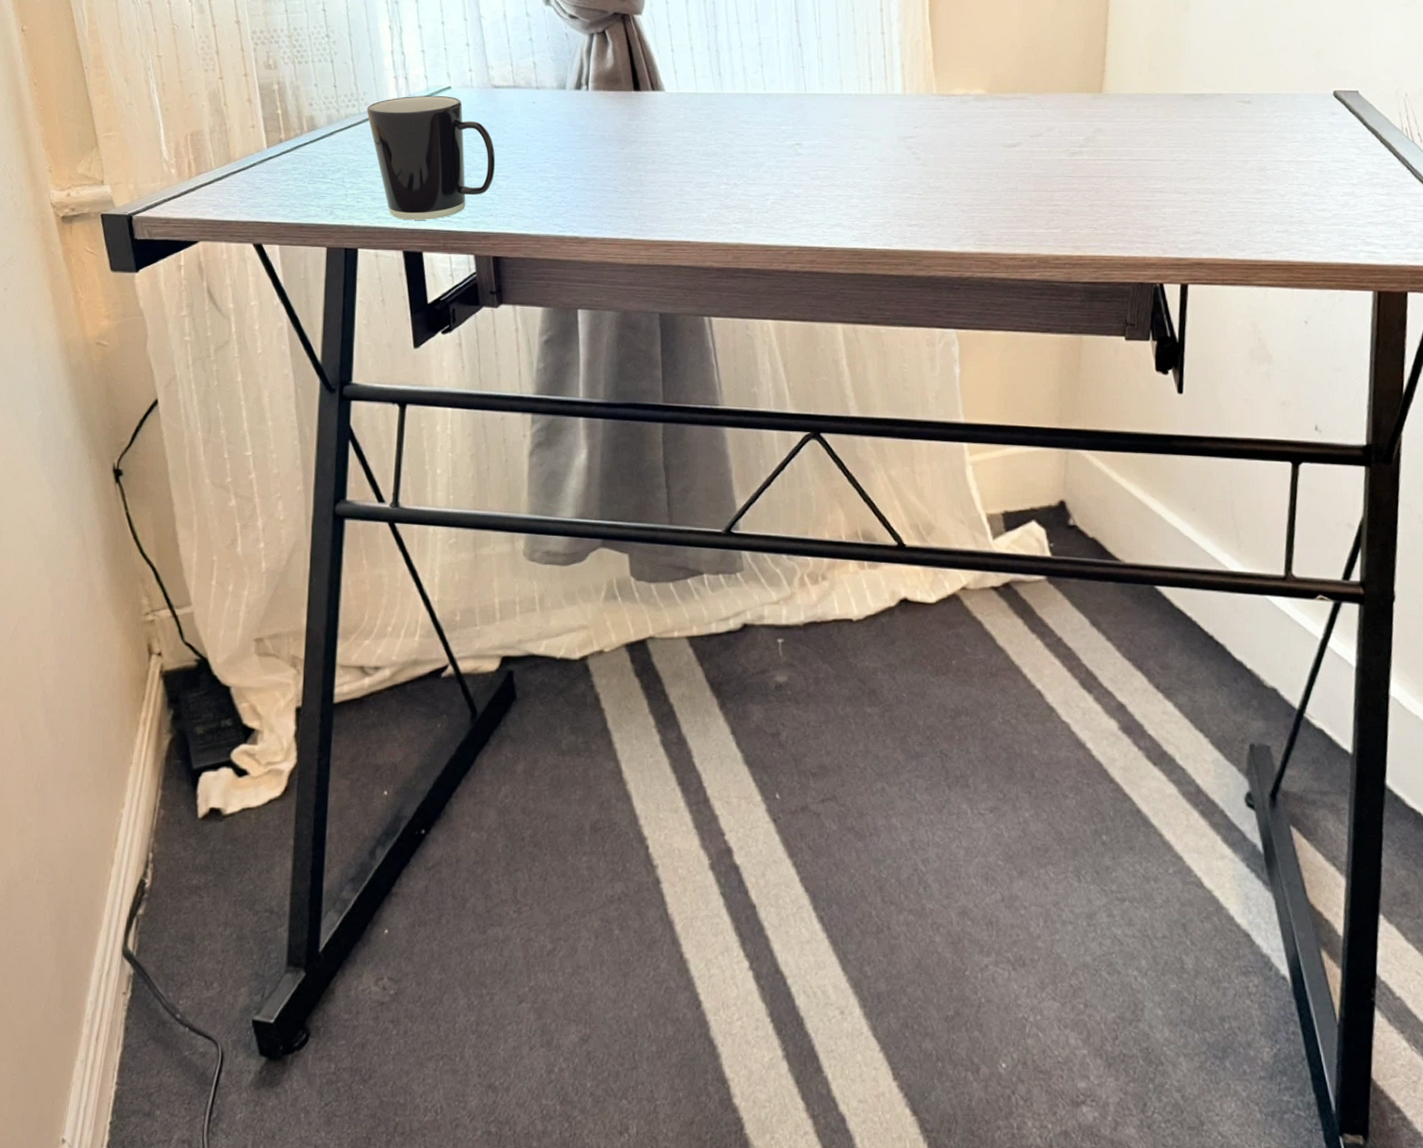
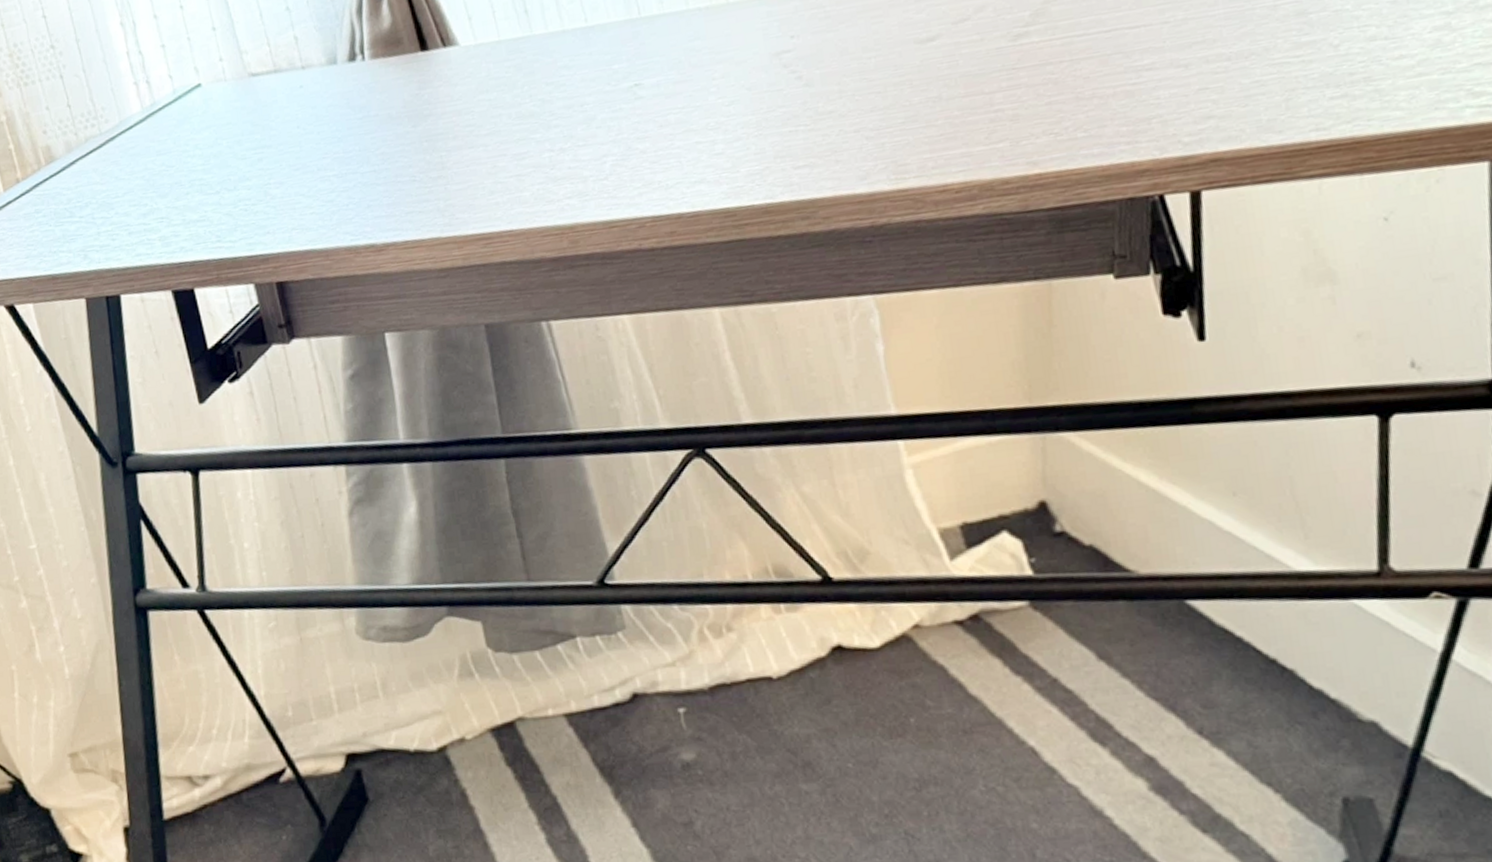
mug: present [367,95,496,220] -> none [108,95,266,253]

